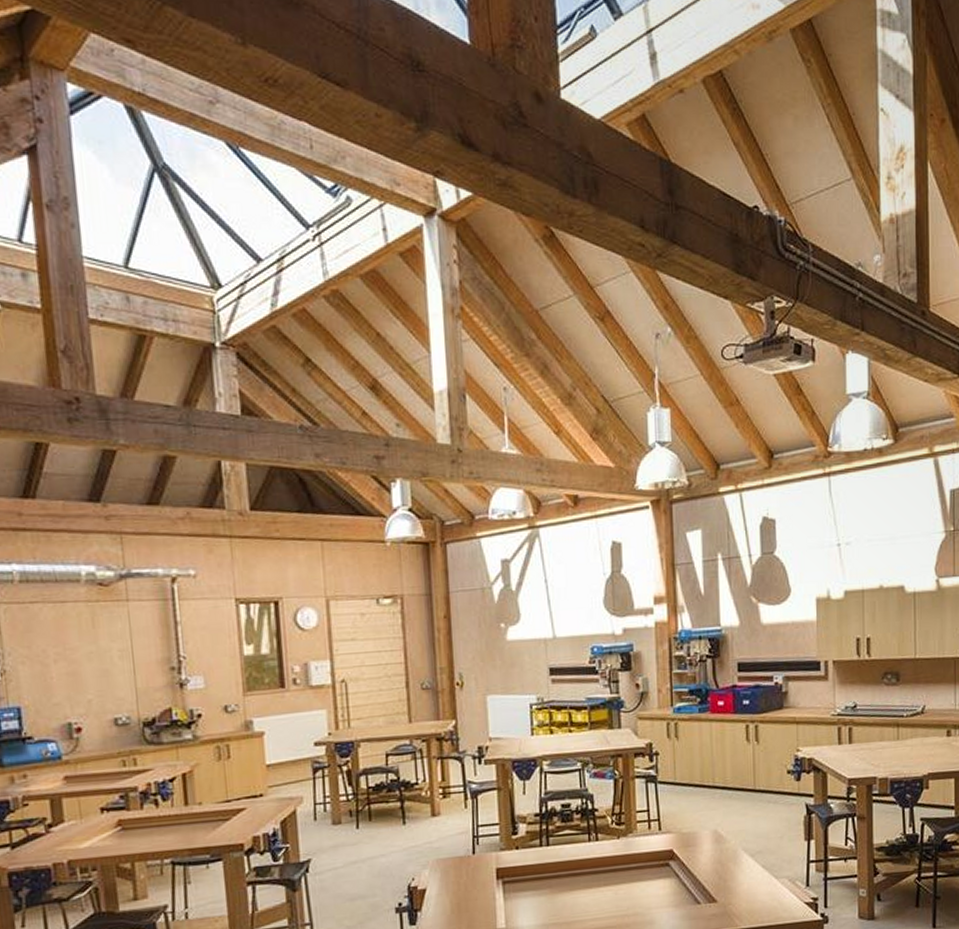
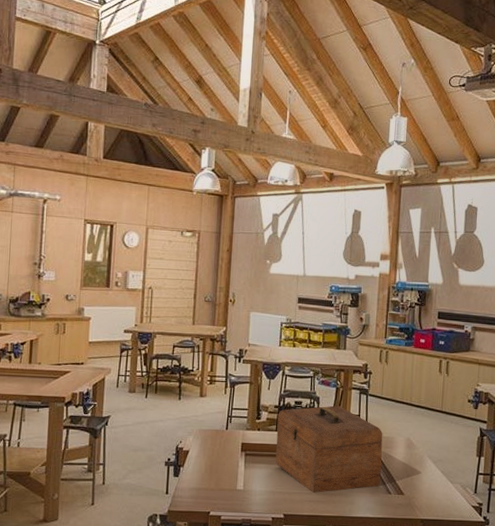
tool box: none [540,802,686,919] -> present [275,405,383,494]

